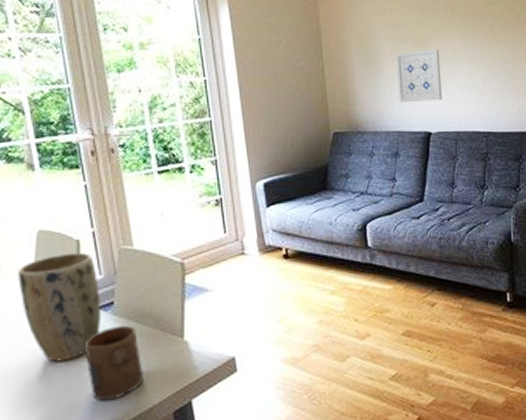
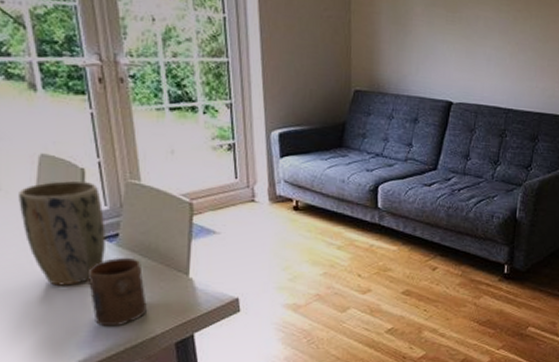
wall art: present [396,48,443,103] -> none [424,15,472,71]

